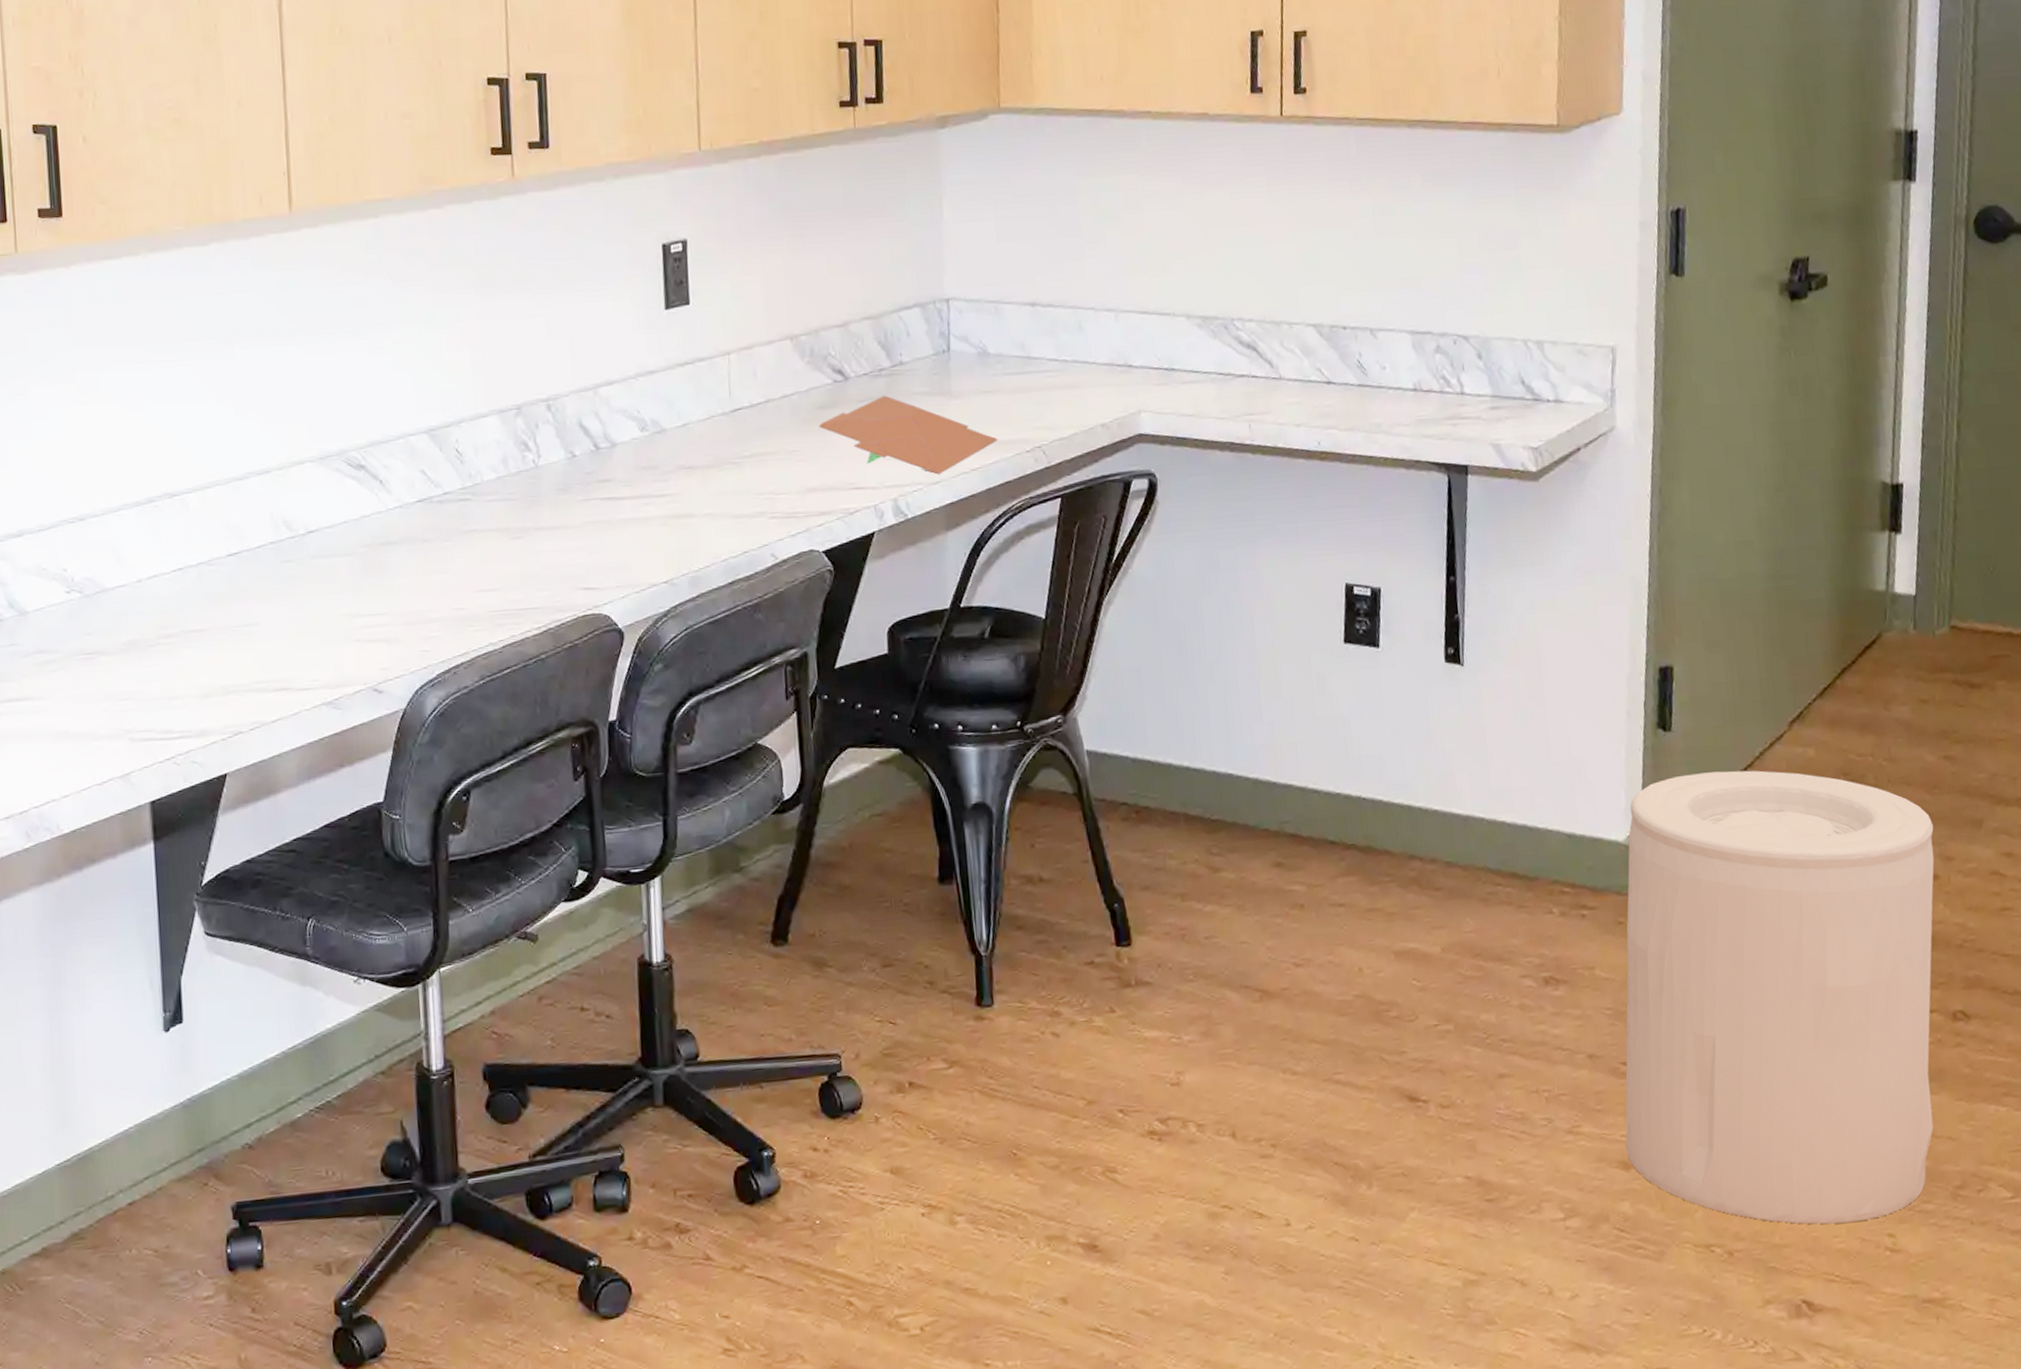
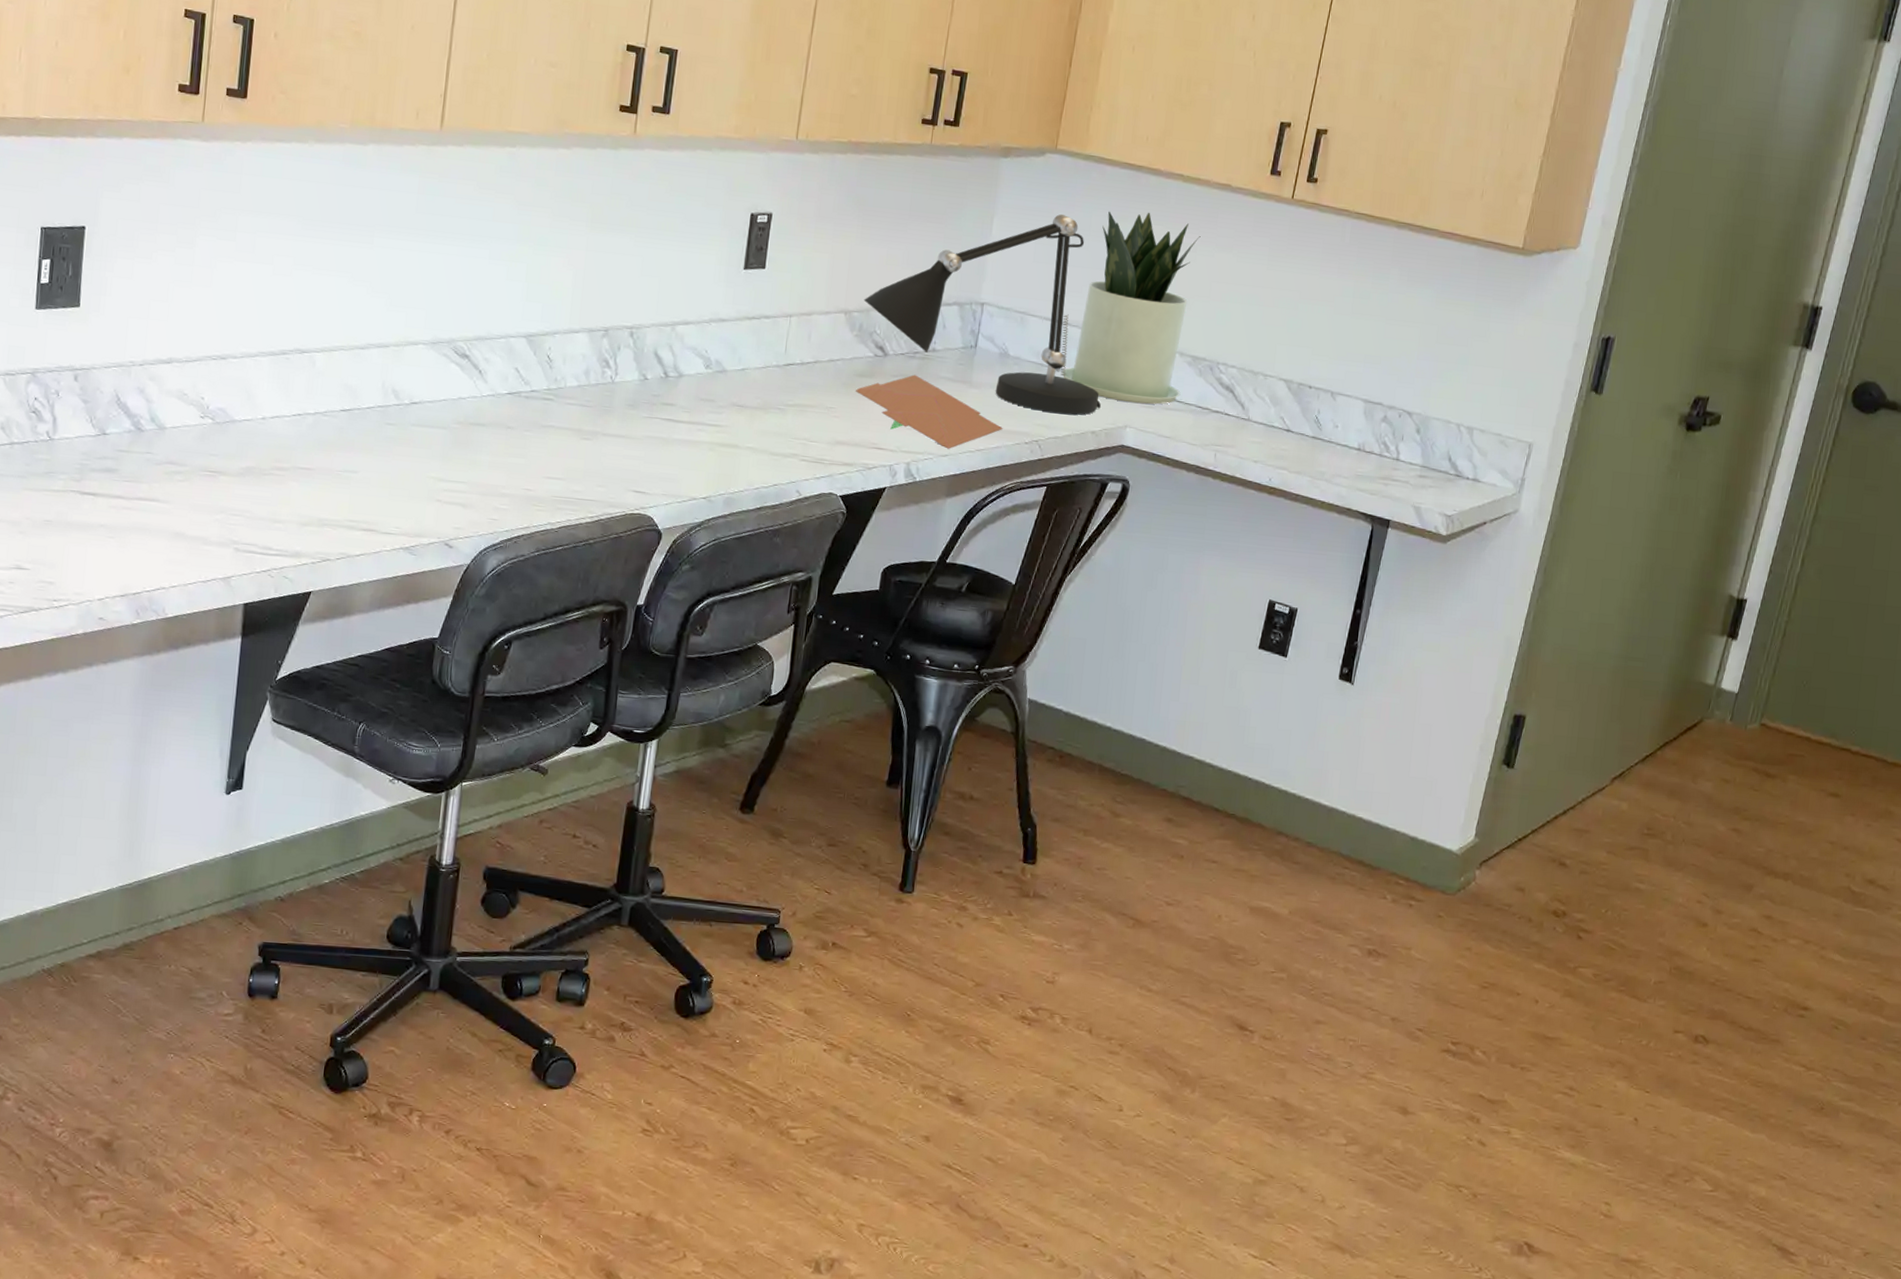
desk lamp: none [809,180,1106,412] -> present [863,213,1101,415]
planter: none [1053,162,1196,384] -> present [1061,211,1200,405]
trash can: present [1625,770,1935,1225] -> none [1407,805,1712,1188]

